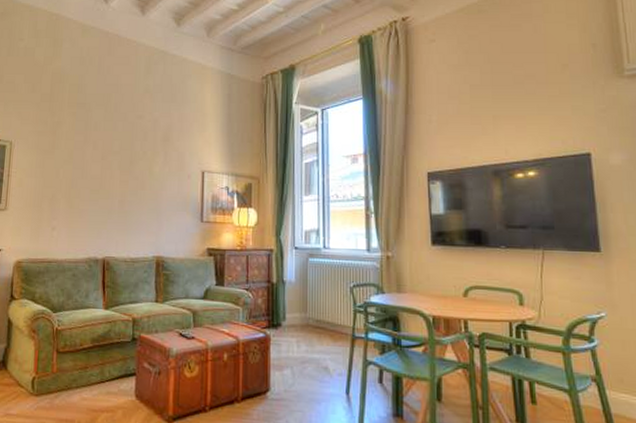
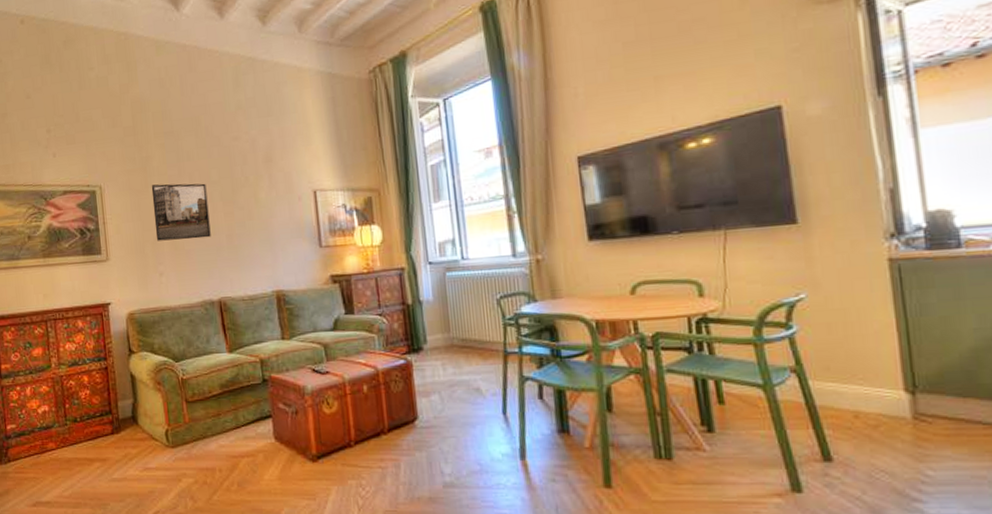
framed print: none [54,147,108,201] -> present [151,183,211,241]

